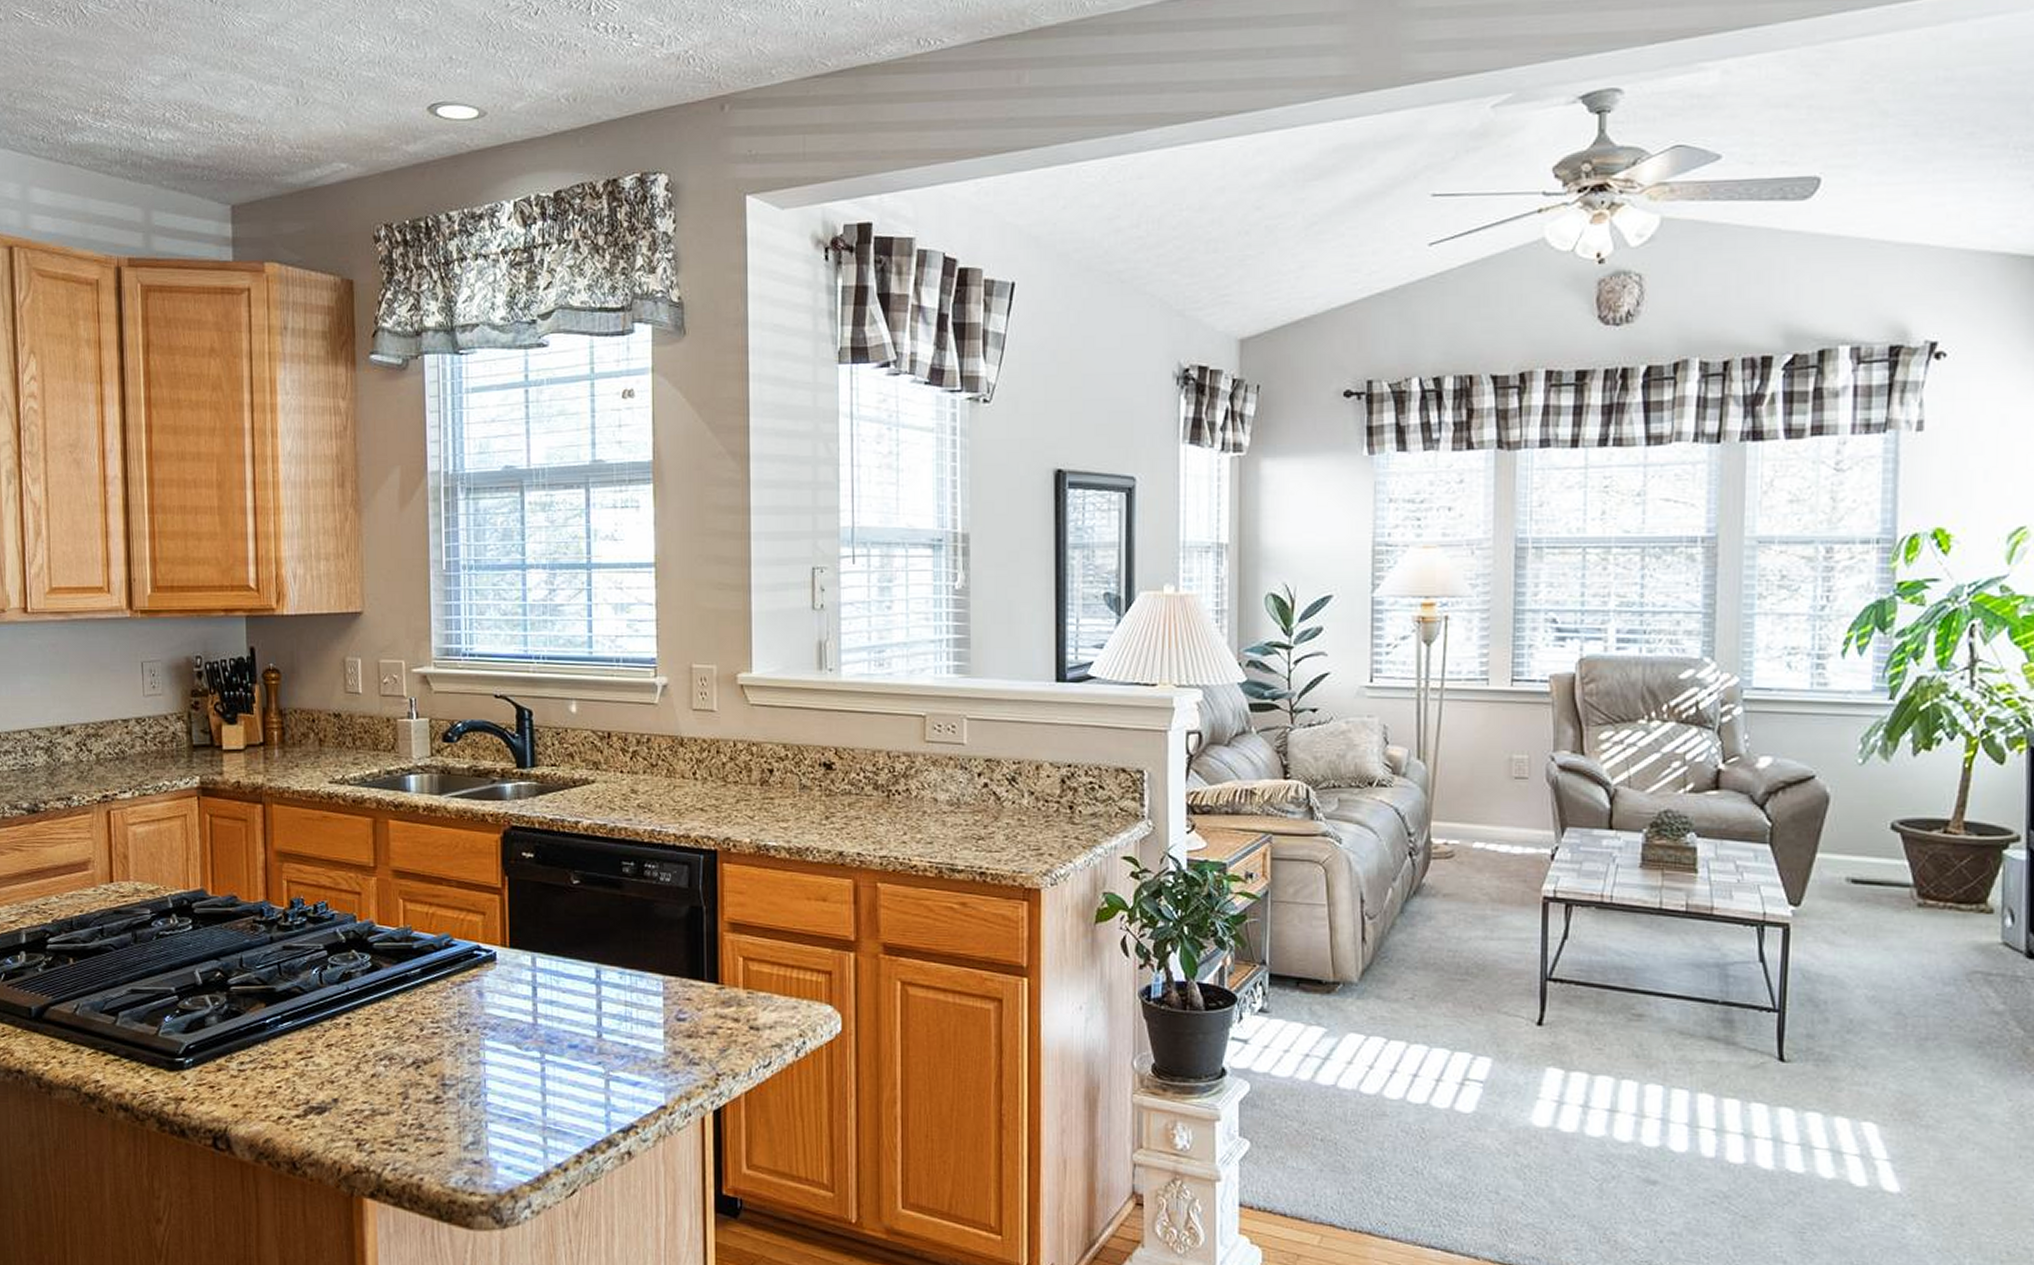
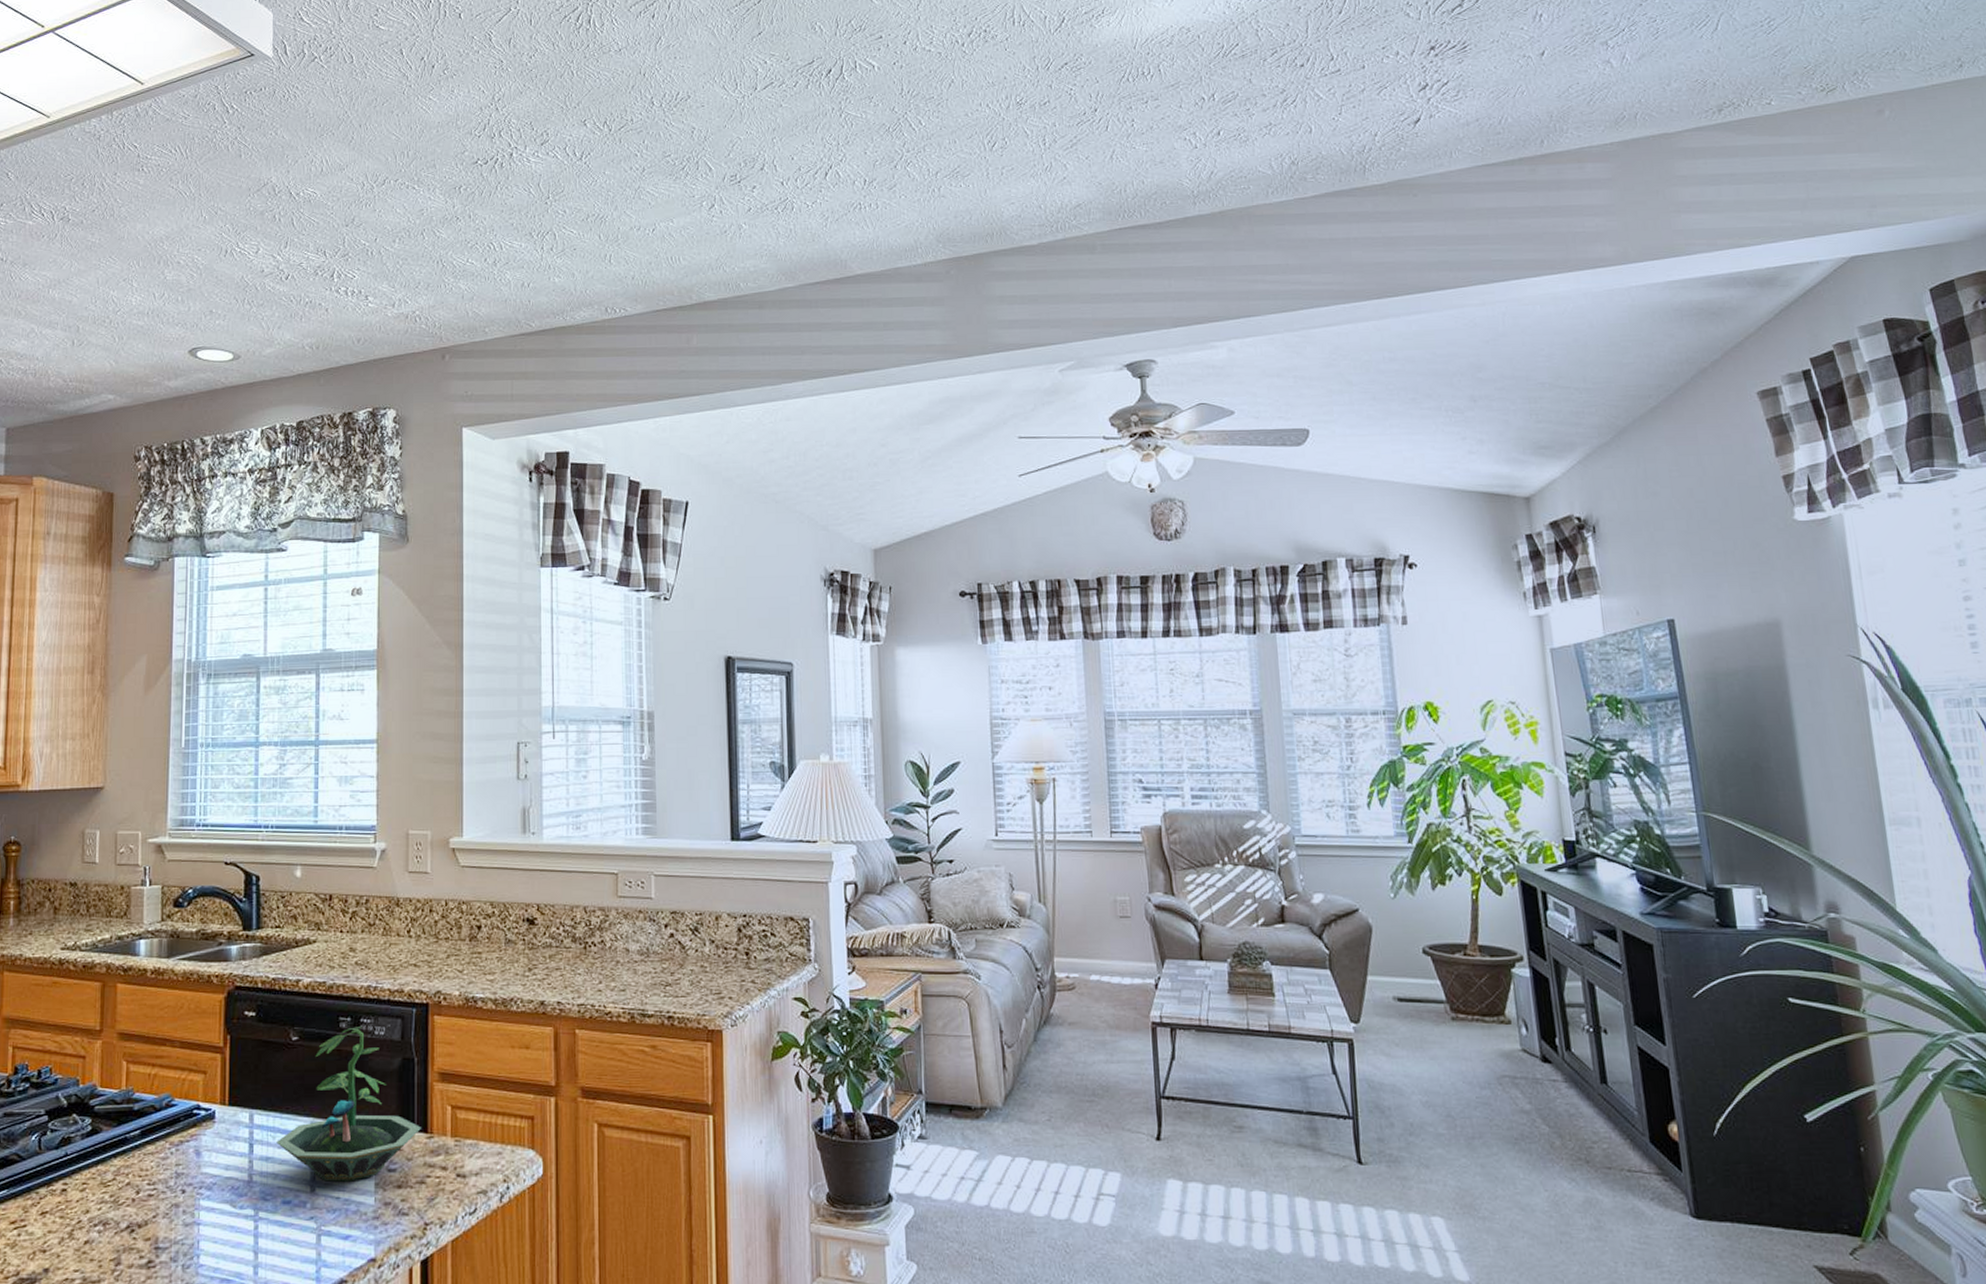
terrarium: none [560,872,711,1029] -> present [276,1027,421,1182]

